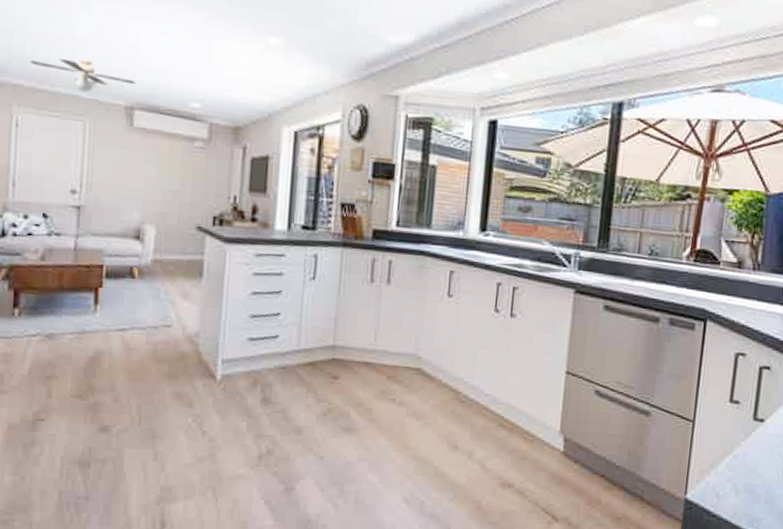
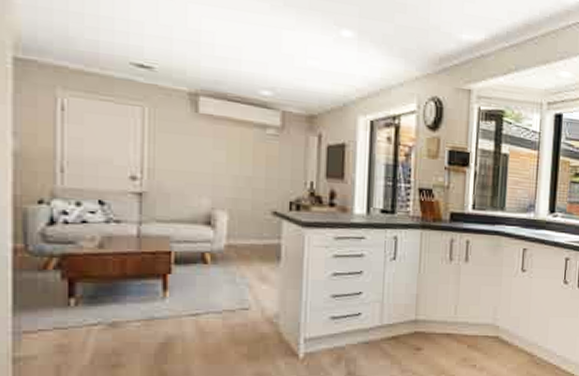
ceiling fan: present [30,58,137,92] -> none [75,41,201,77]

